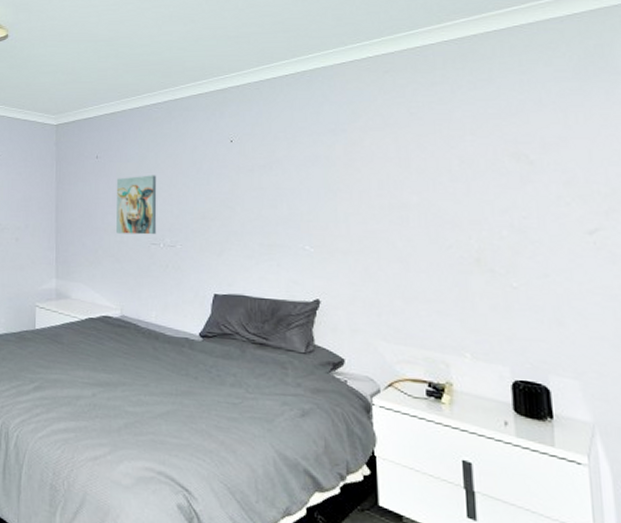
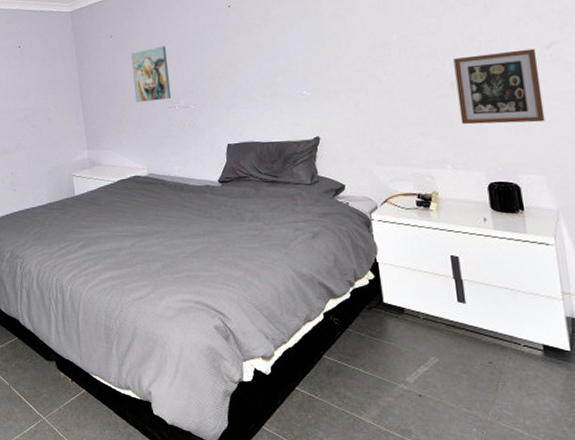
picture frame: none [480,231,584,318] -> present [453,48,545,125]

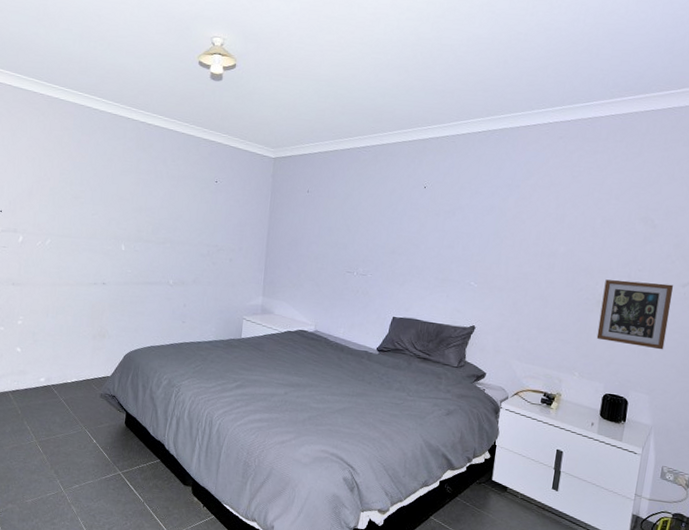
wall art: present [130,46,172,103] -> none [318,211,357,264]

